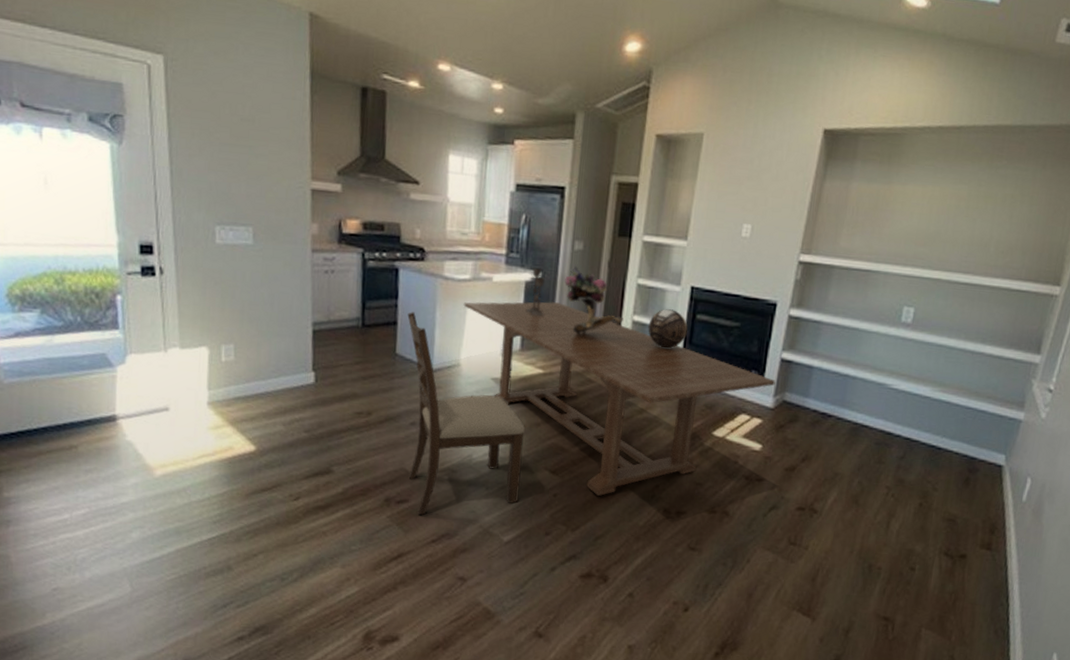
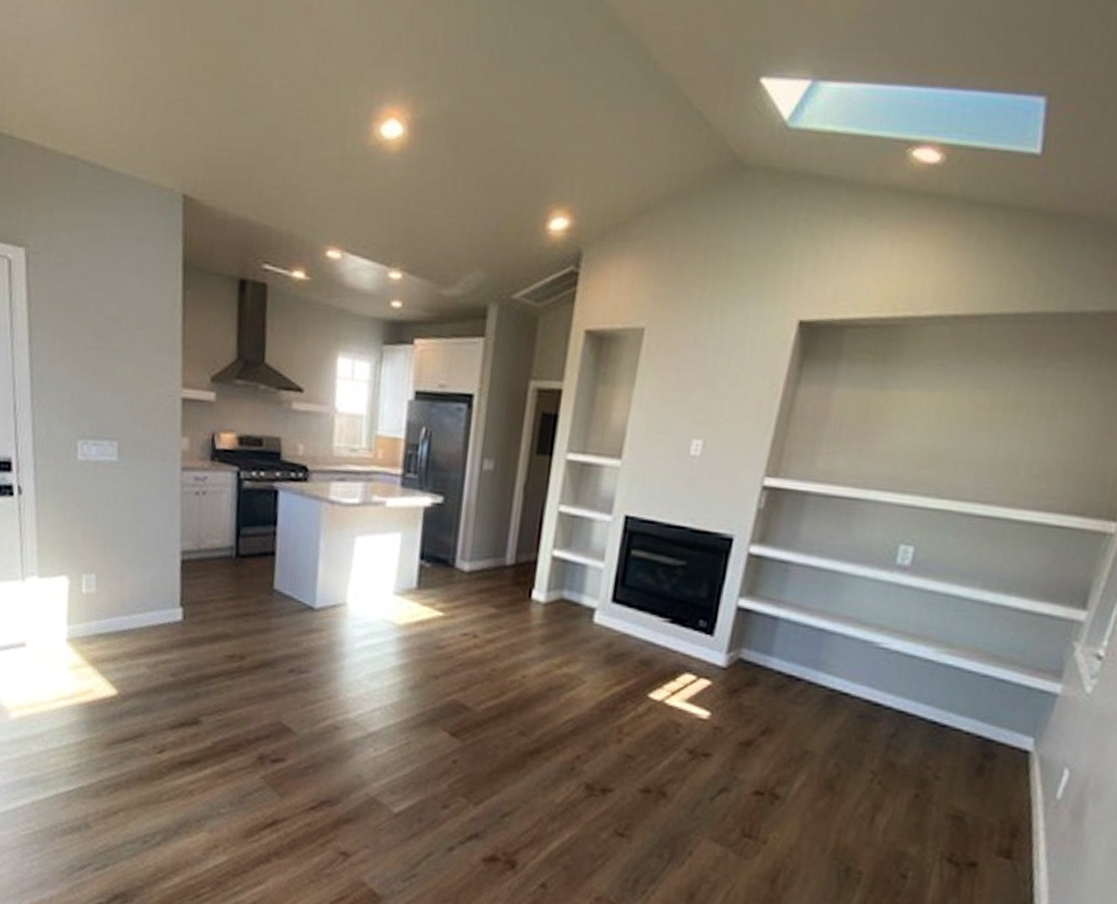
chair: present [407,312,526,516] -> none [285,541,422,778]
dining table: present [463,302,776,496] -> none [351,530,730,765]
candlestick: present [524,267,545,317] -> none [422,490,447,549]
bouquet: present [565,265,623,334] -> none [471,488,541,571]
decorative bowl: present [648,309,688,349] -> none [570,542,620,591]

